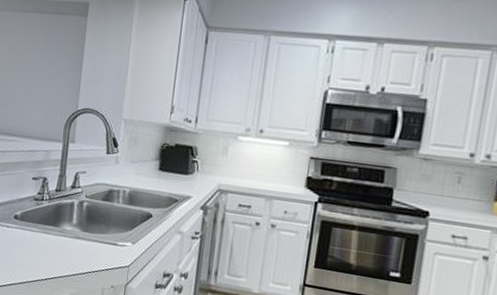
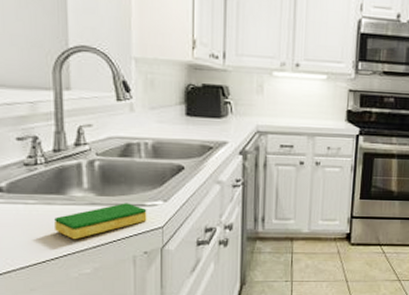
dish sponge: none [48,240,118,266] -> present [54,203,147,240]

